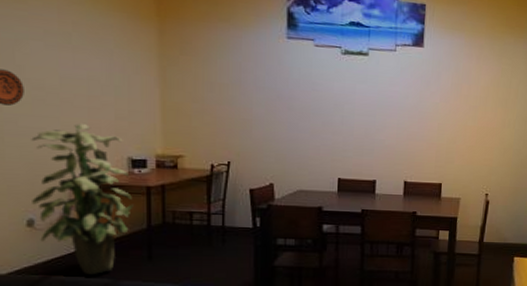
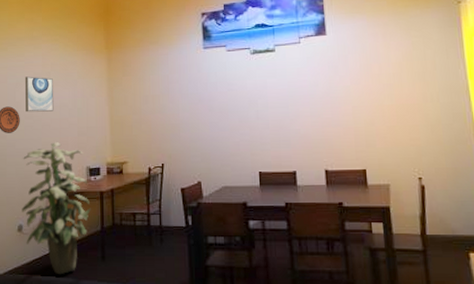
wall art: none [29,32,78,85] -> present [25,76,54,112]

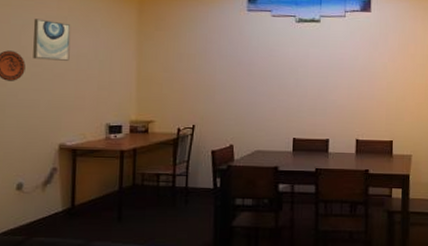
indoor plant: present [22,142,91,275] -> none [22,95,108,236]

